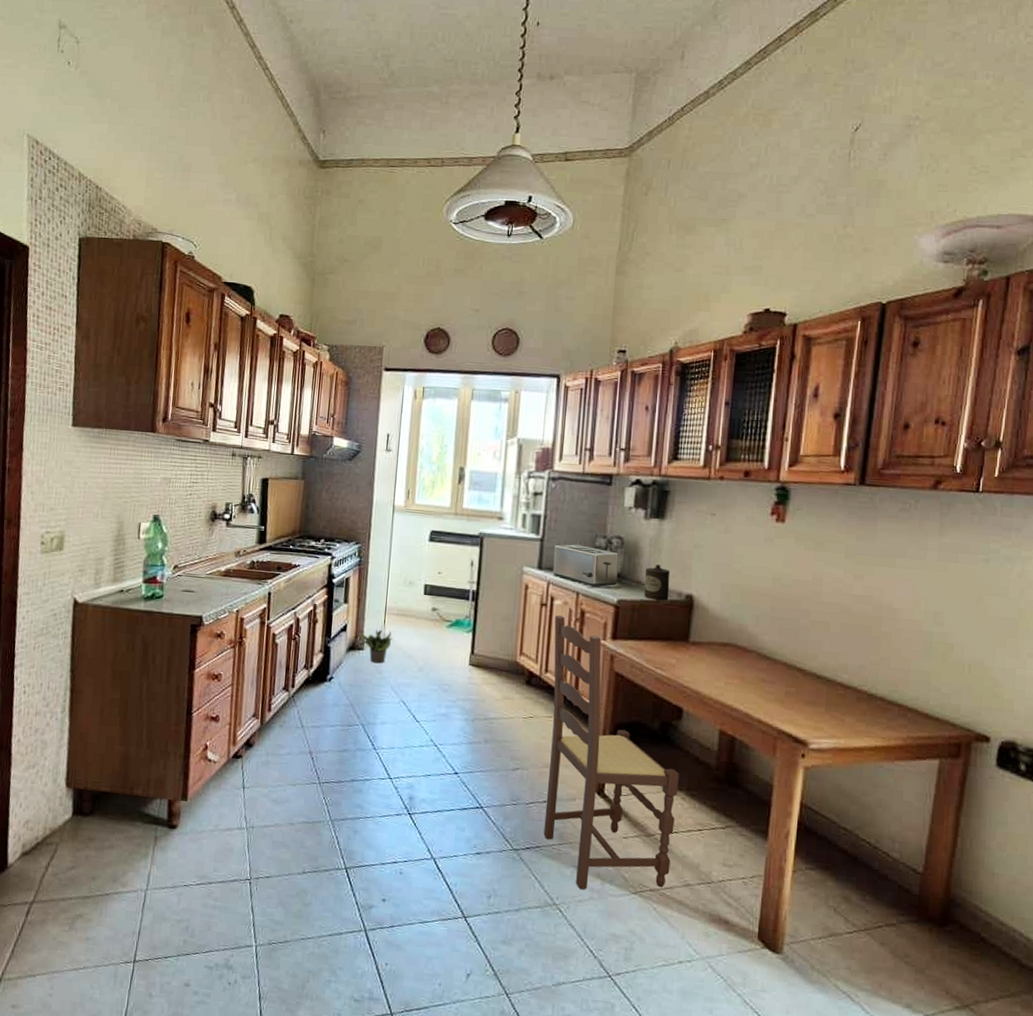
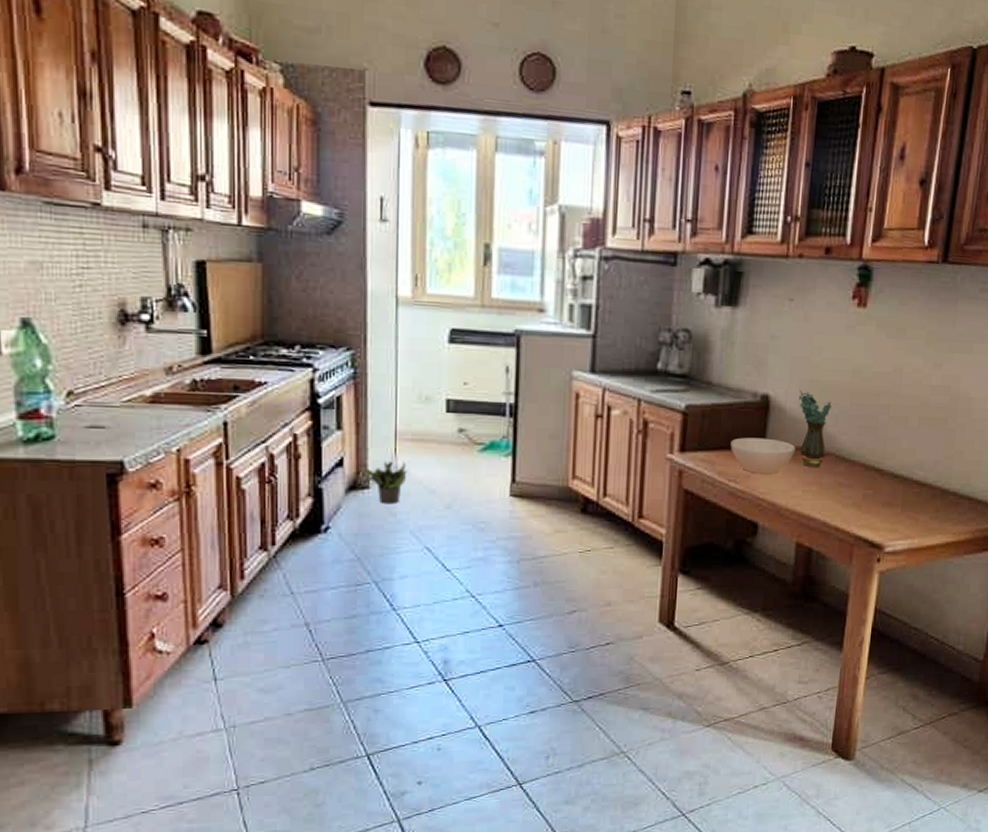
dining chair: present [543,614,679,890] -> none [607,427,754,731]
toaster: present [553,544,619,588] -> none [609,340,686,392]
canister: present [644,564,670,601] -> none [715,360,744,403]
bowl: none [657,630,718,666] -> present [730,437,796,474]
vase: none [721,592,753,663] -> present [799,390,832,468]

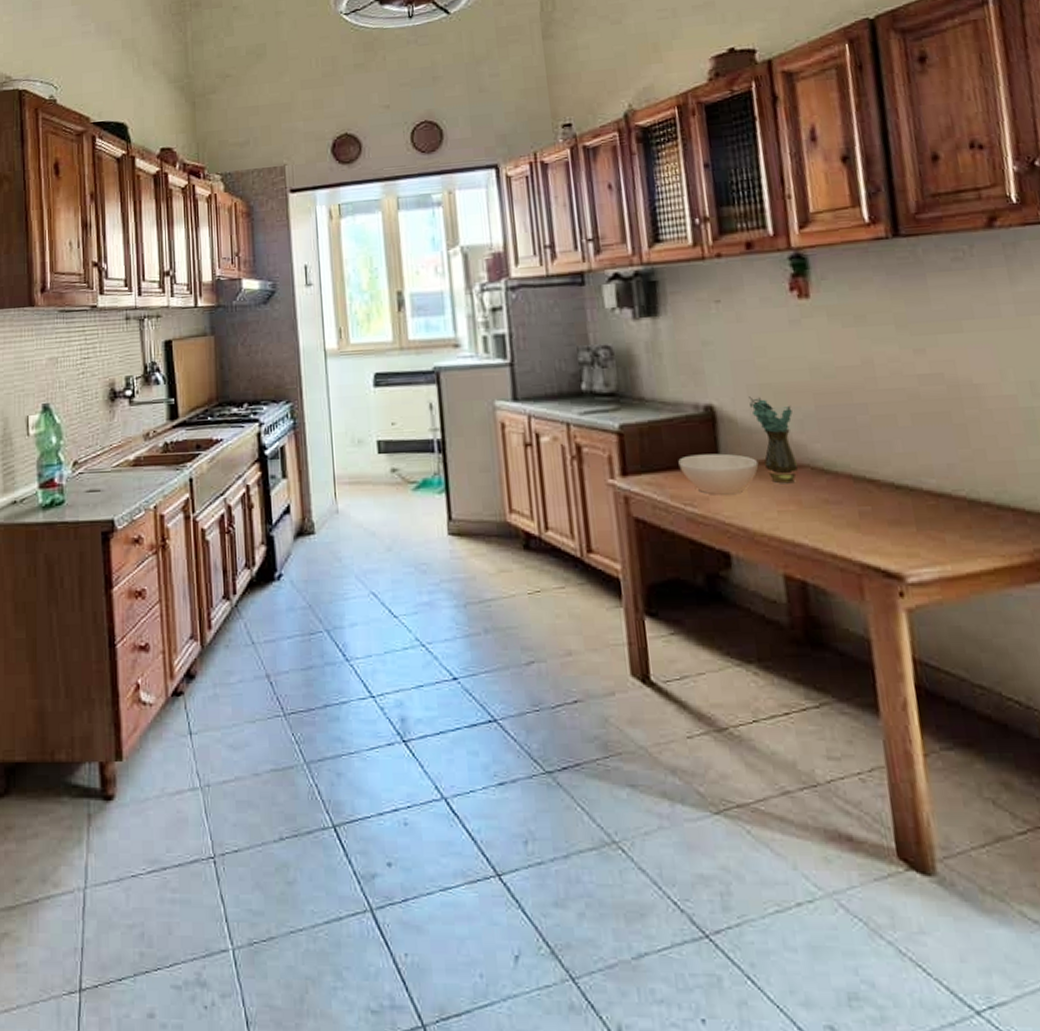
potted plant: present [362,460,407,504] -> none [307,504,348,549]

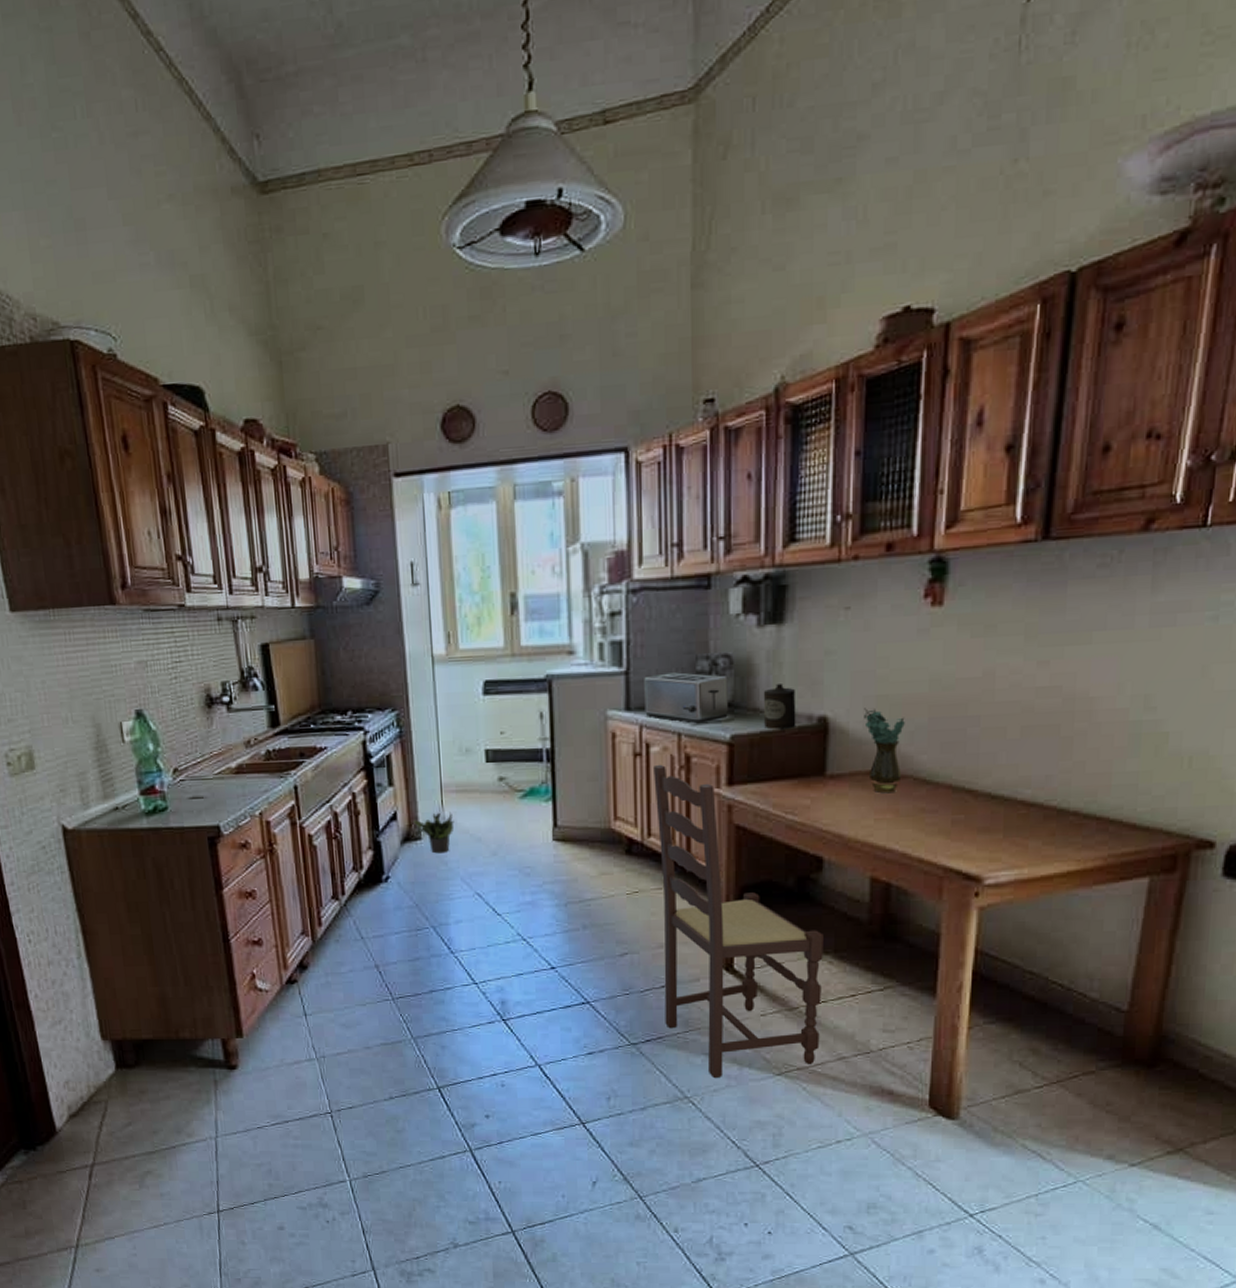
potted plant: none [307,504,348,549] -> present [413,811,454,854]
toaster: none [528,363,615,414] -> present [644,672,728,724]
dining chair: none [545,454,759,816] -> present [654,764,824,1077]
canister: none [646,372,684,419] -> present [763,682,796,730]
bowl: present [678,453,759,495] -> none [785,764,863,804]

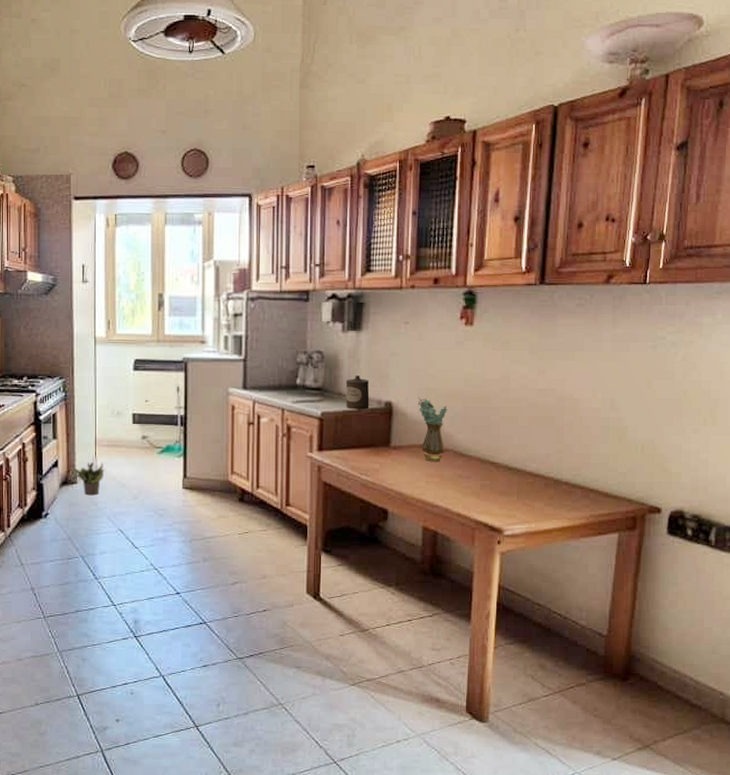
toaster: present [644,672,728,724] -> none [257,362,320,402]
dining chair: present [654,764,824,1077] -> none [263,432,388,687]

